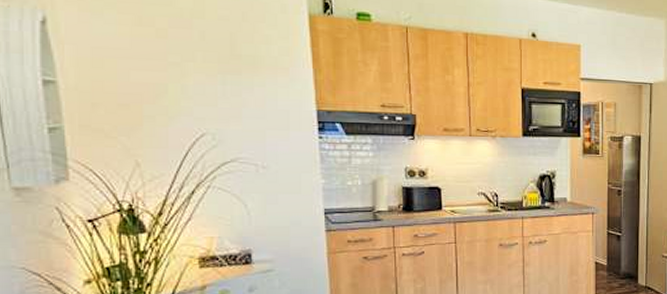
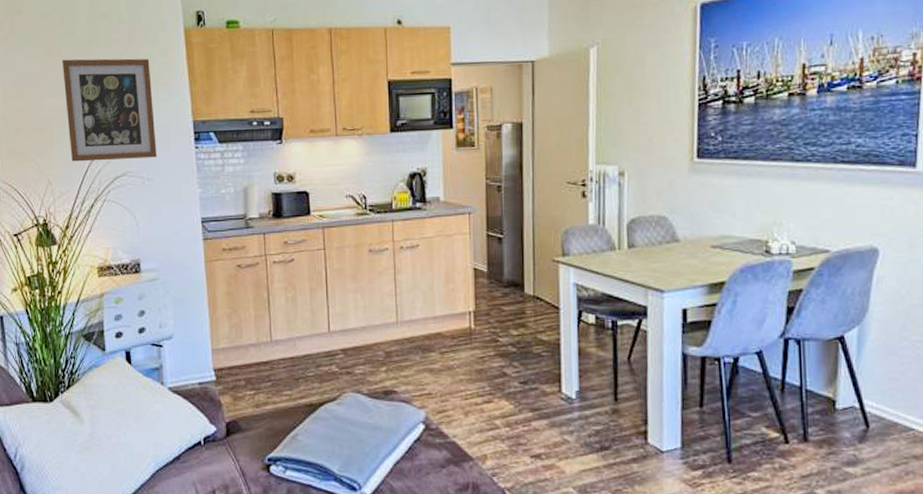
wall art: none [155,30,273,145] -> present [61,58,157,162]

